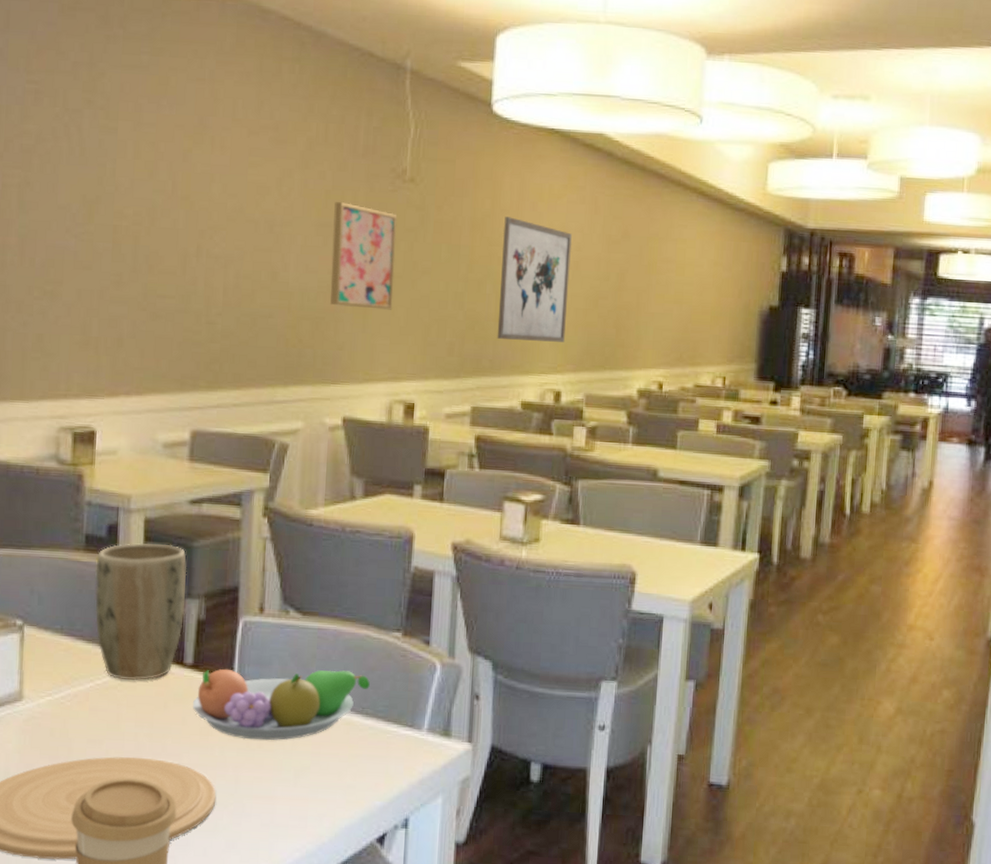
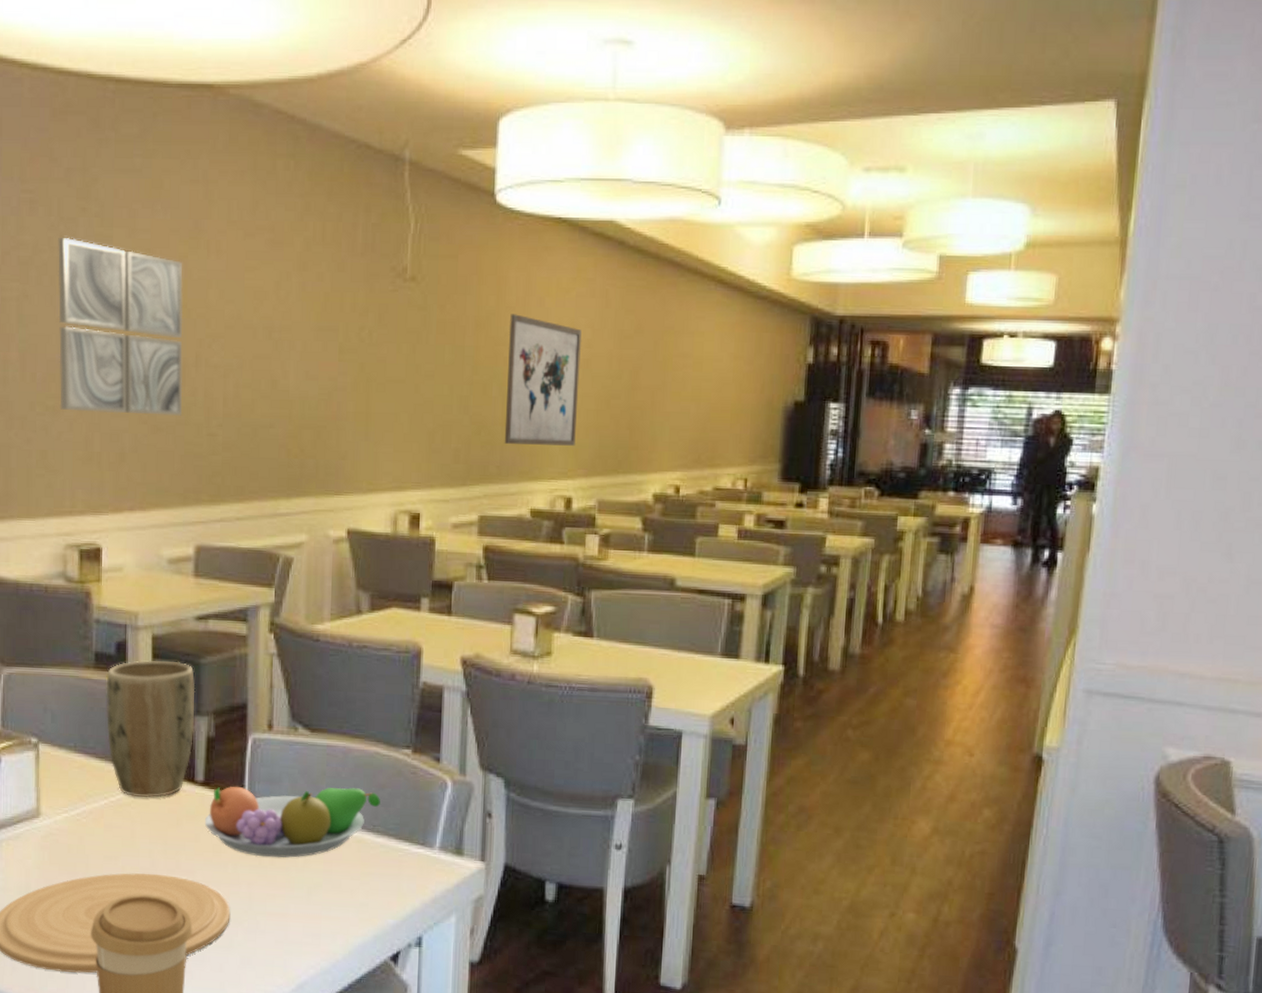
wall art: none [58,127,186,304] -> present [58,237,183,416]
wall art: present [330,202,398,310] -> none [331,305,399,416]

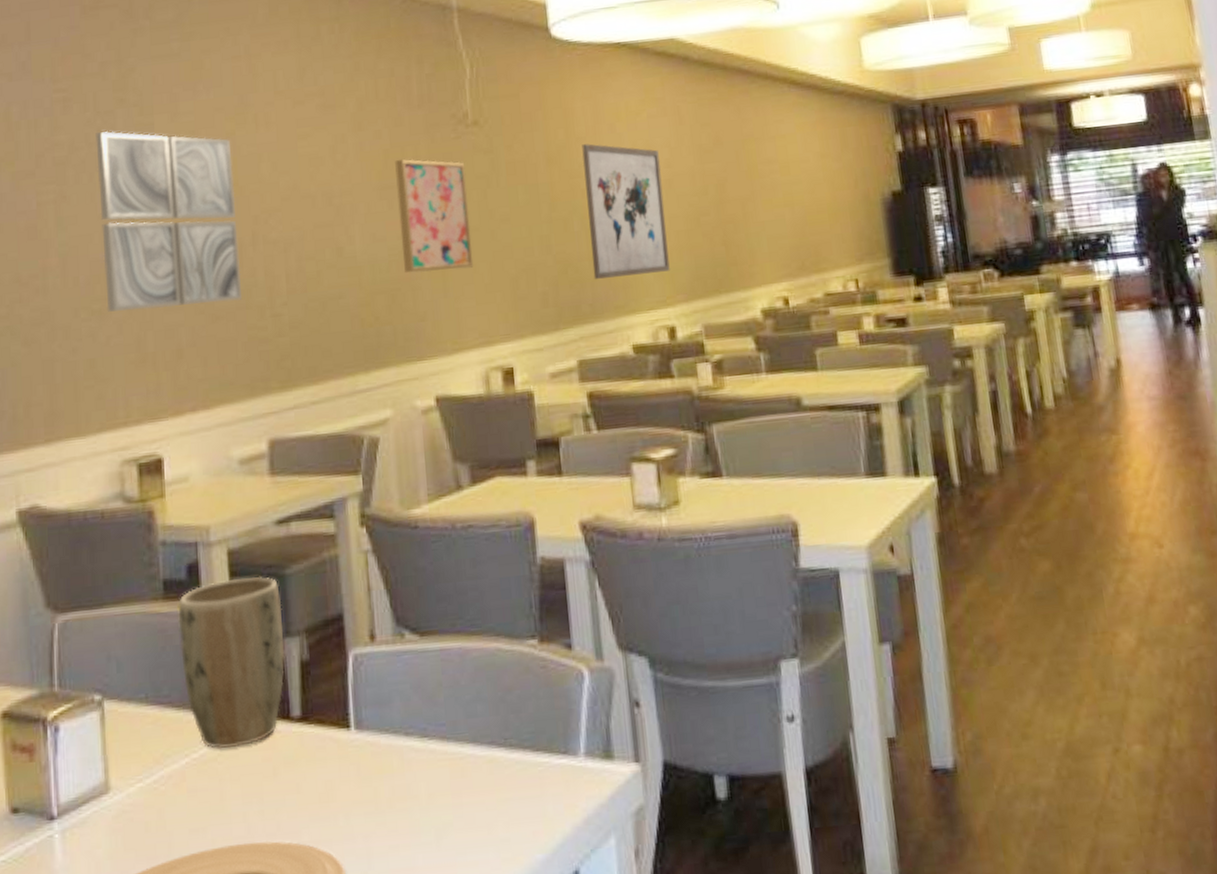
fruit bowl: present [205,786,381,858] -> none [307,695,511,800]
wall art: none [331,305,399,416] -> present [395,159,474,273]

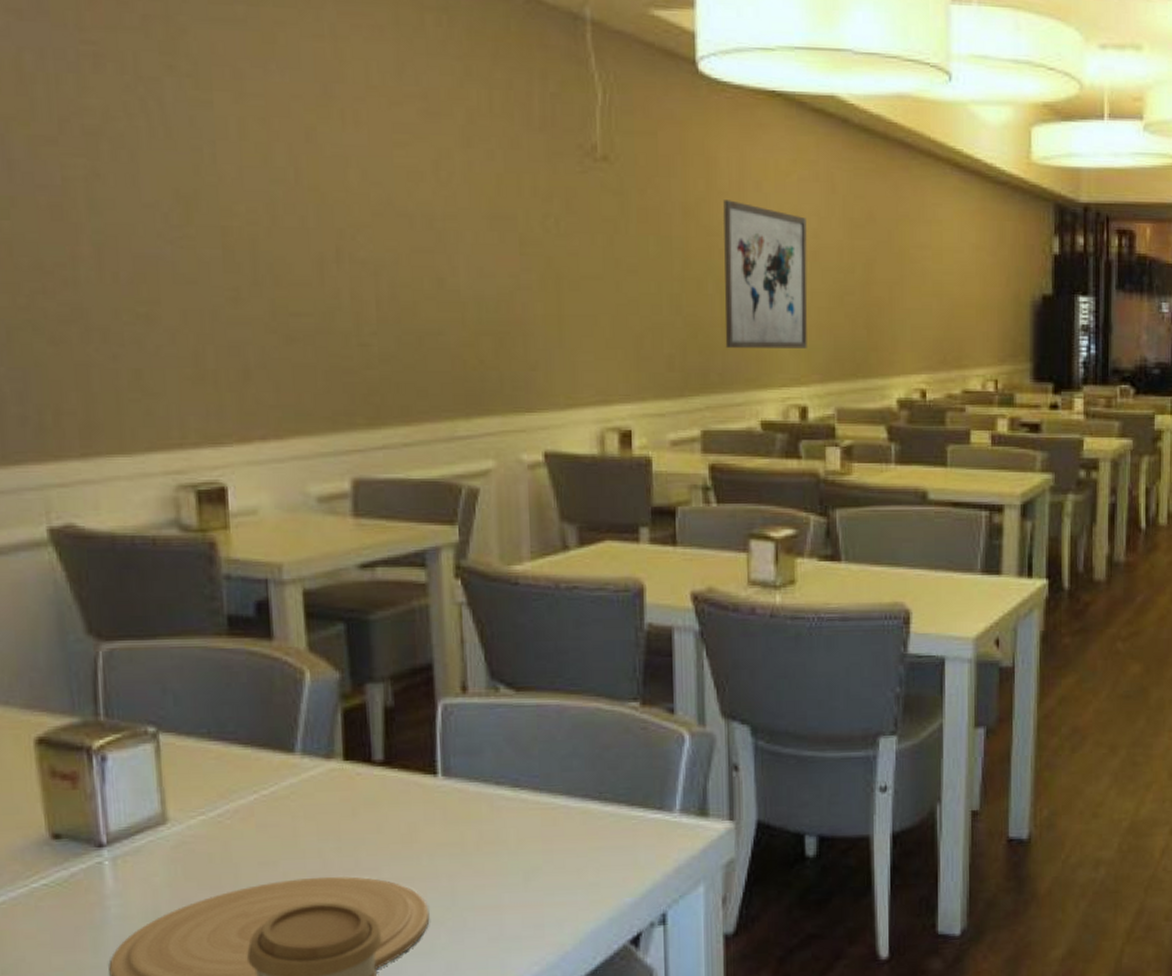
wall art: present [95,131,241,312] -> none [137,101,322,323]
plant pot: present [178,576,285,750] -> none [245,619,367,788]
wall art: present [395,159,474,273] -> none [509,188,594,319]

